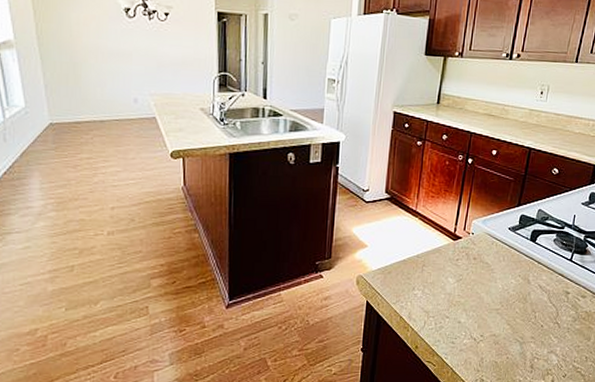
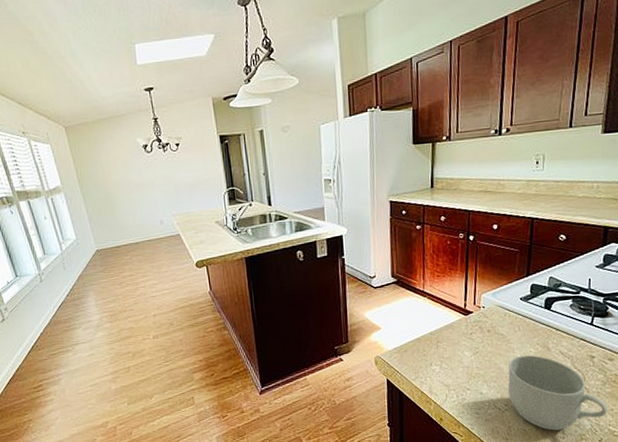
mug: none [485,286,575,364] -> present [508,354,608,431]

